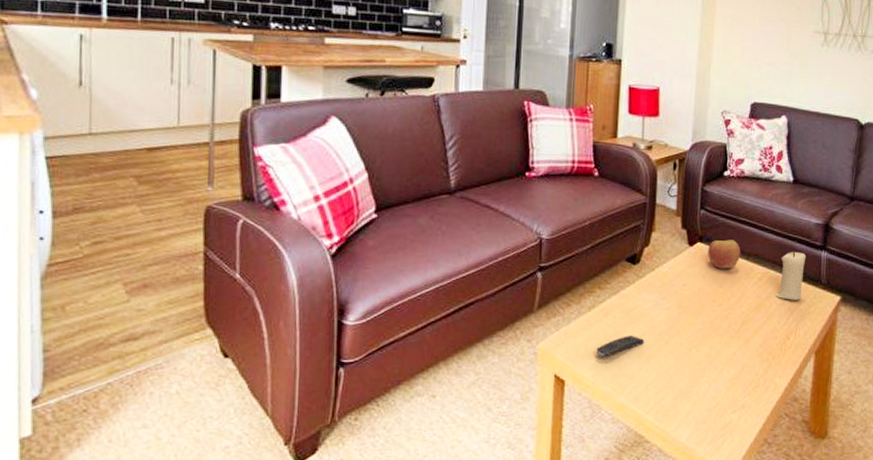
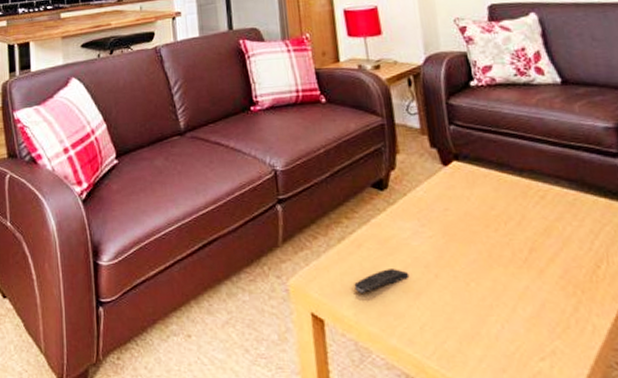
apple: present [708,239,741,269] -> none [467,155,511,189]
candle: present [774,251,806,300] -> none [565,161,606,221]

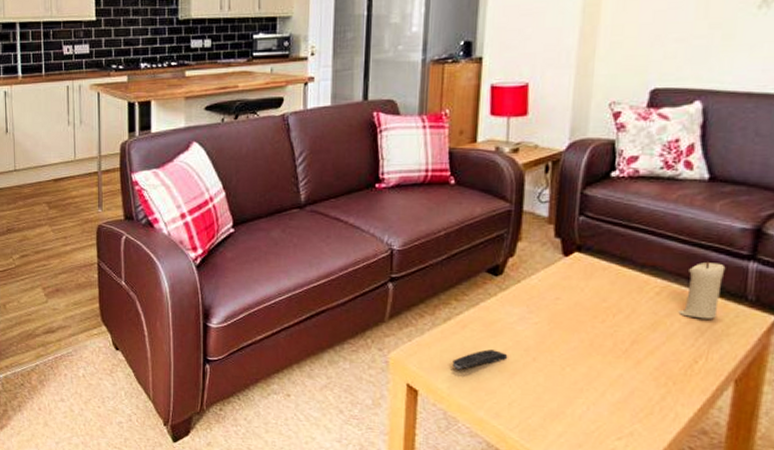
candle: none [565,161,606,221] -> present [677,261,726,319]

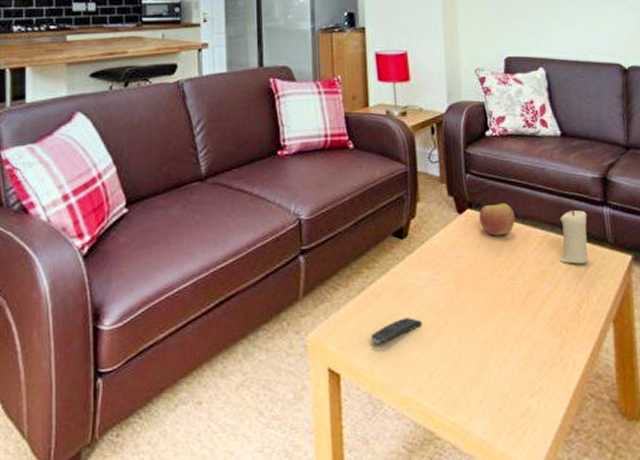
apple: none [588,249,633,282] -> present [479,203,516,236]

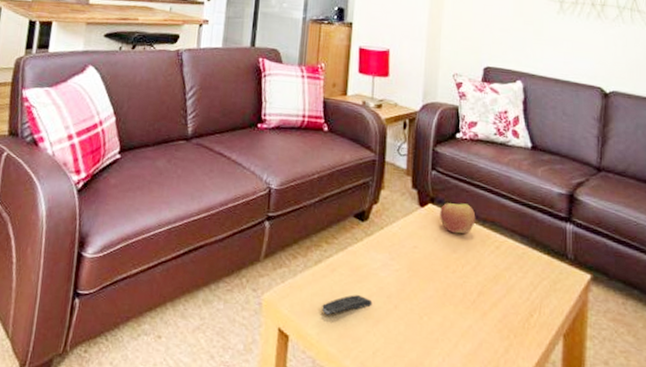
candle: present [557,209,589,264] -> none [513,220,549,275]

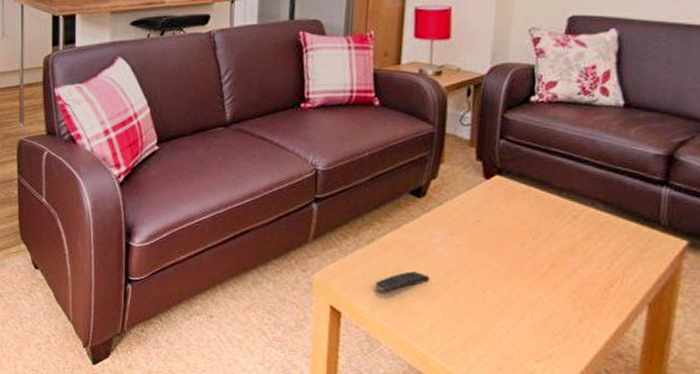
apple: present [440,203,476,234] -> none [508,172,551,205]

